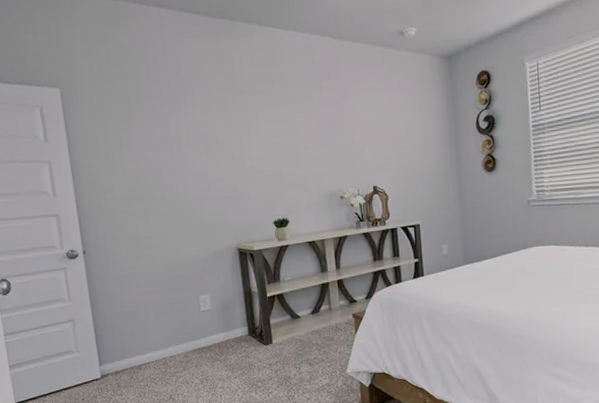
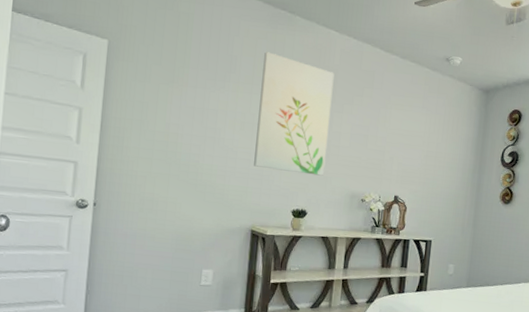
wall art: none [213,65,298,185] -> present [254,52,335,176]

